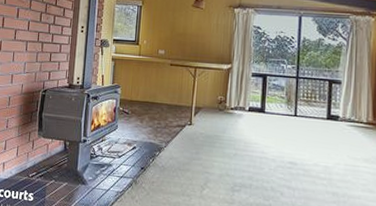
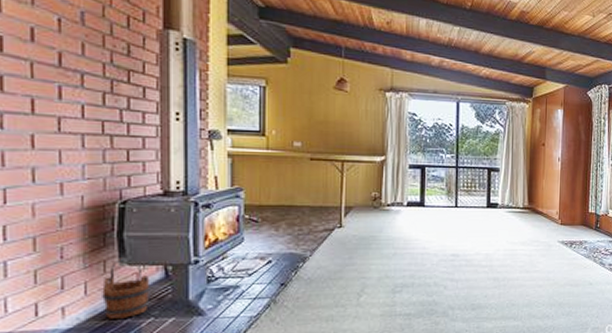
wooden bucket: none [26,131,55,178] -> present [102,257,150,319]

